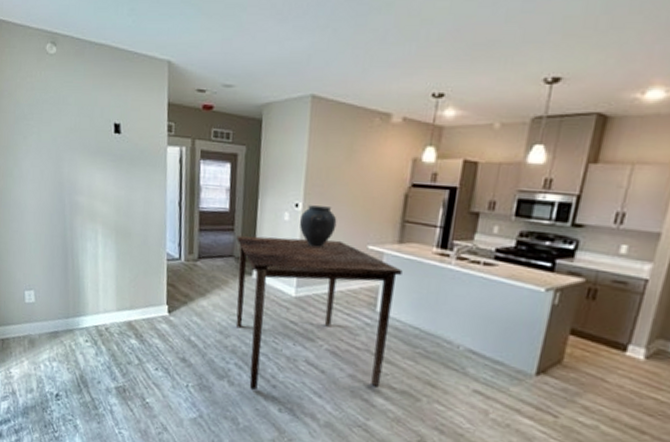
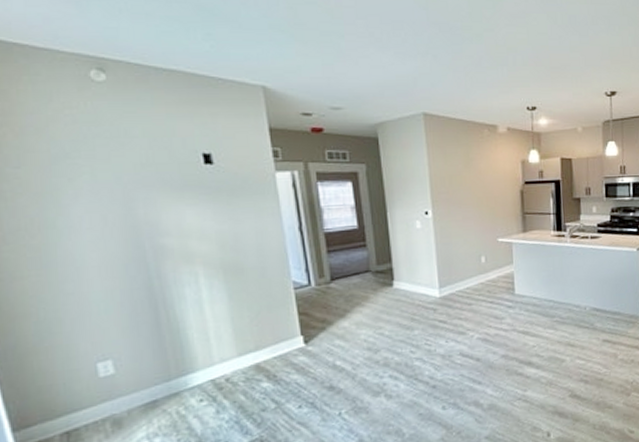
dining table: present [235,236,403,391] -> none [370,238,531,398]
ceramic pot: present [299,205,337,248] -> none [431,210,467,248]

